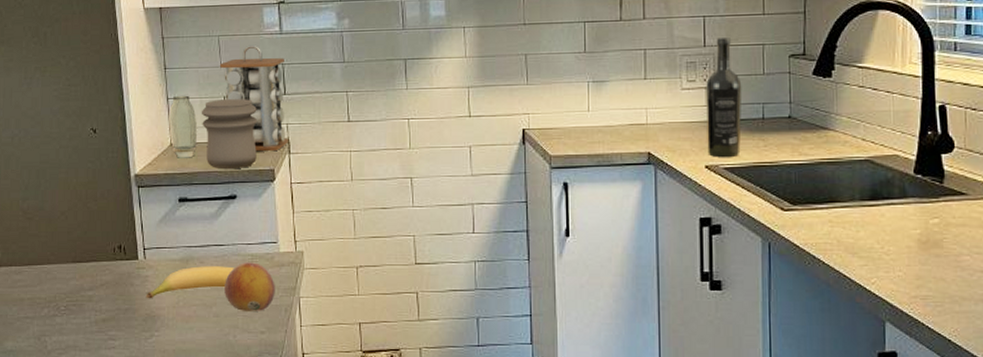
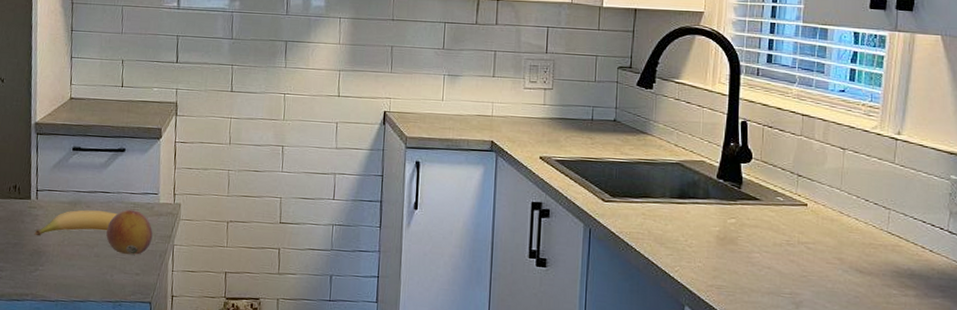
vase: present [169,95,197,158] -> none [70,55,96,112]
jar: present [201,99,258,170] -> none [100,62,151,126]
spice rack: present [220,44,289,152] -> none [121,16,180,113]
wine bottle: present [706,36,742,157] -> none [542,46,576,151]

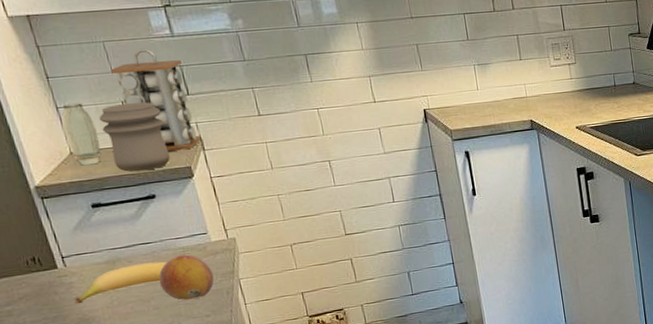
vase: none [70,55,96,112] -> present [61,103,102,166]
jar: none [100,62,151,126] -> present [98,102,170,172]
spice rack: none [121,16,180,113] -> present [111,48,202,152]

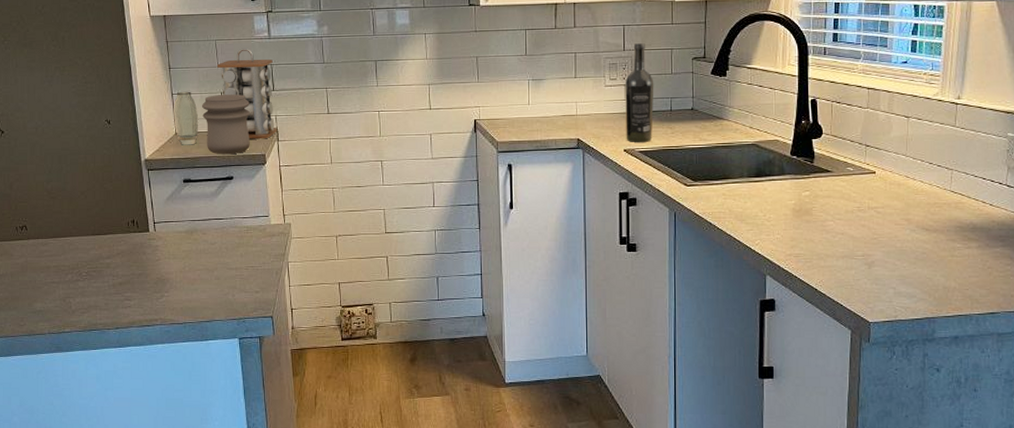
banana: present [74,261,167,304] -> none [156,237,233,265]
fruit: present [159,254,214,300] -> none [224,233,267,274]
wine bottle: none [569,21,601,119] -> present [625,42,654,142]

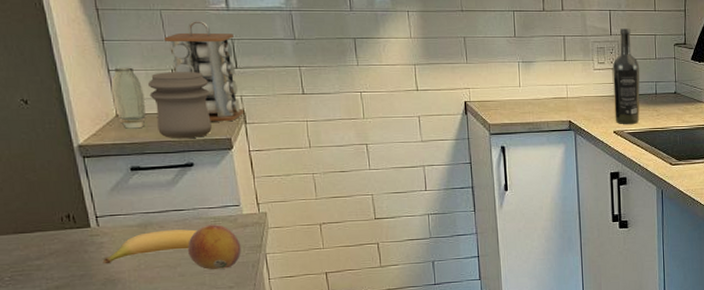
banana: none [156,237,233,265] -> present [102,229,198,264]
fruit: none [224,233,267,274] -> present [188,224,241,270]

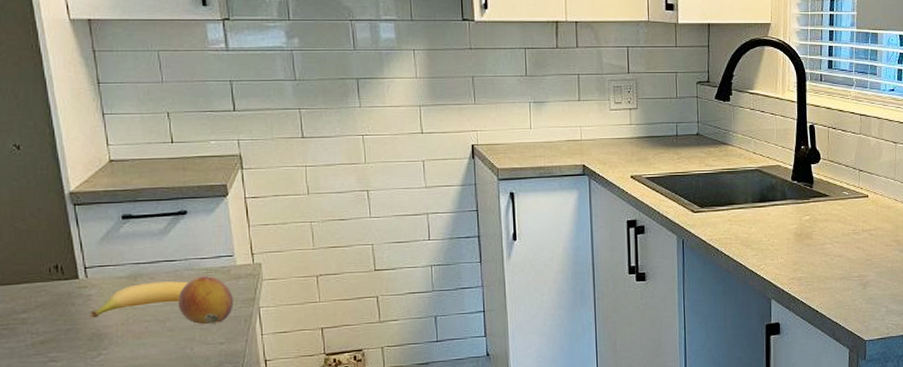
vase: present [111,67,146,129] -> none [106,110,140,175]
jar: present [147,72,212,139] -> none [142,115,207,186]
spice rack: present [165,20,245,122] -> none [162,60,241,168]
wine bottle: present [613,27,640,124] -> none [630,65,660,168]

